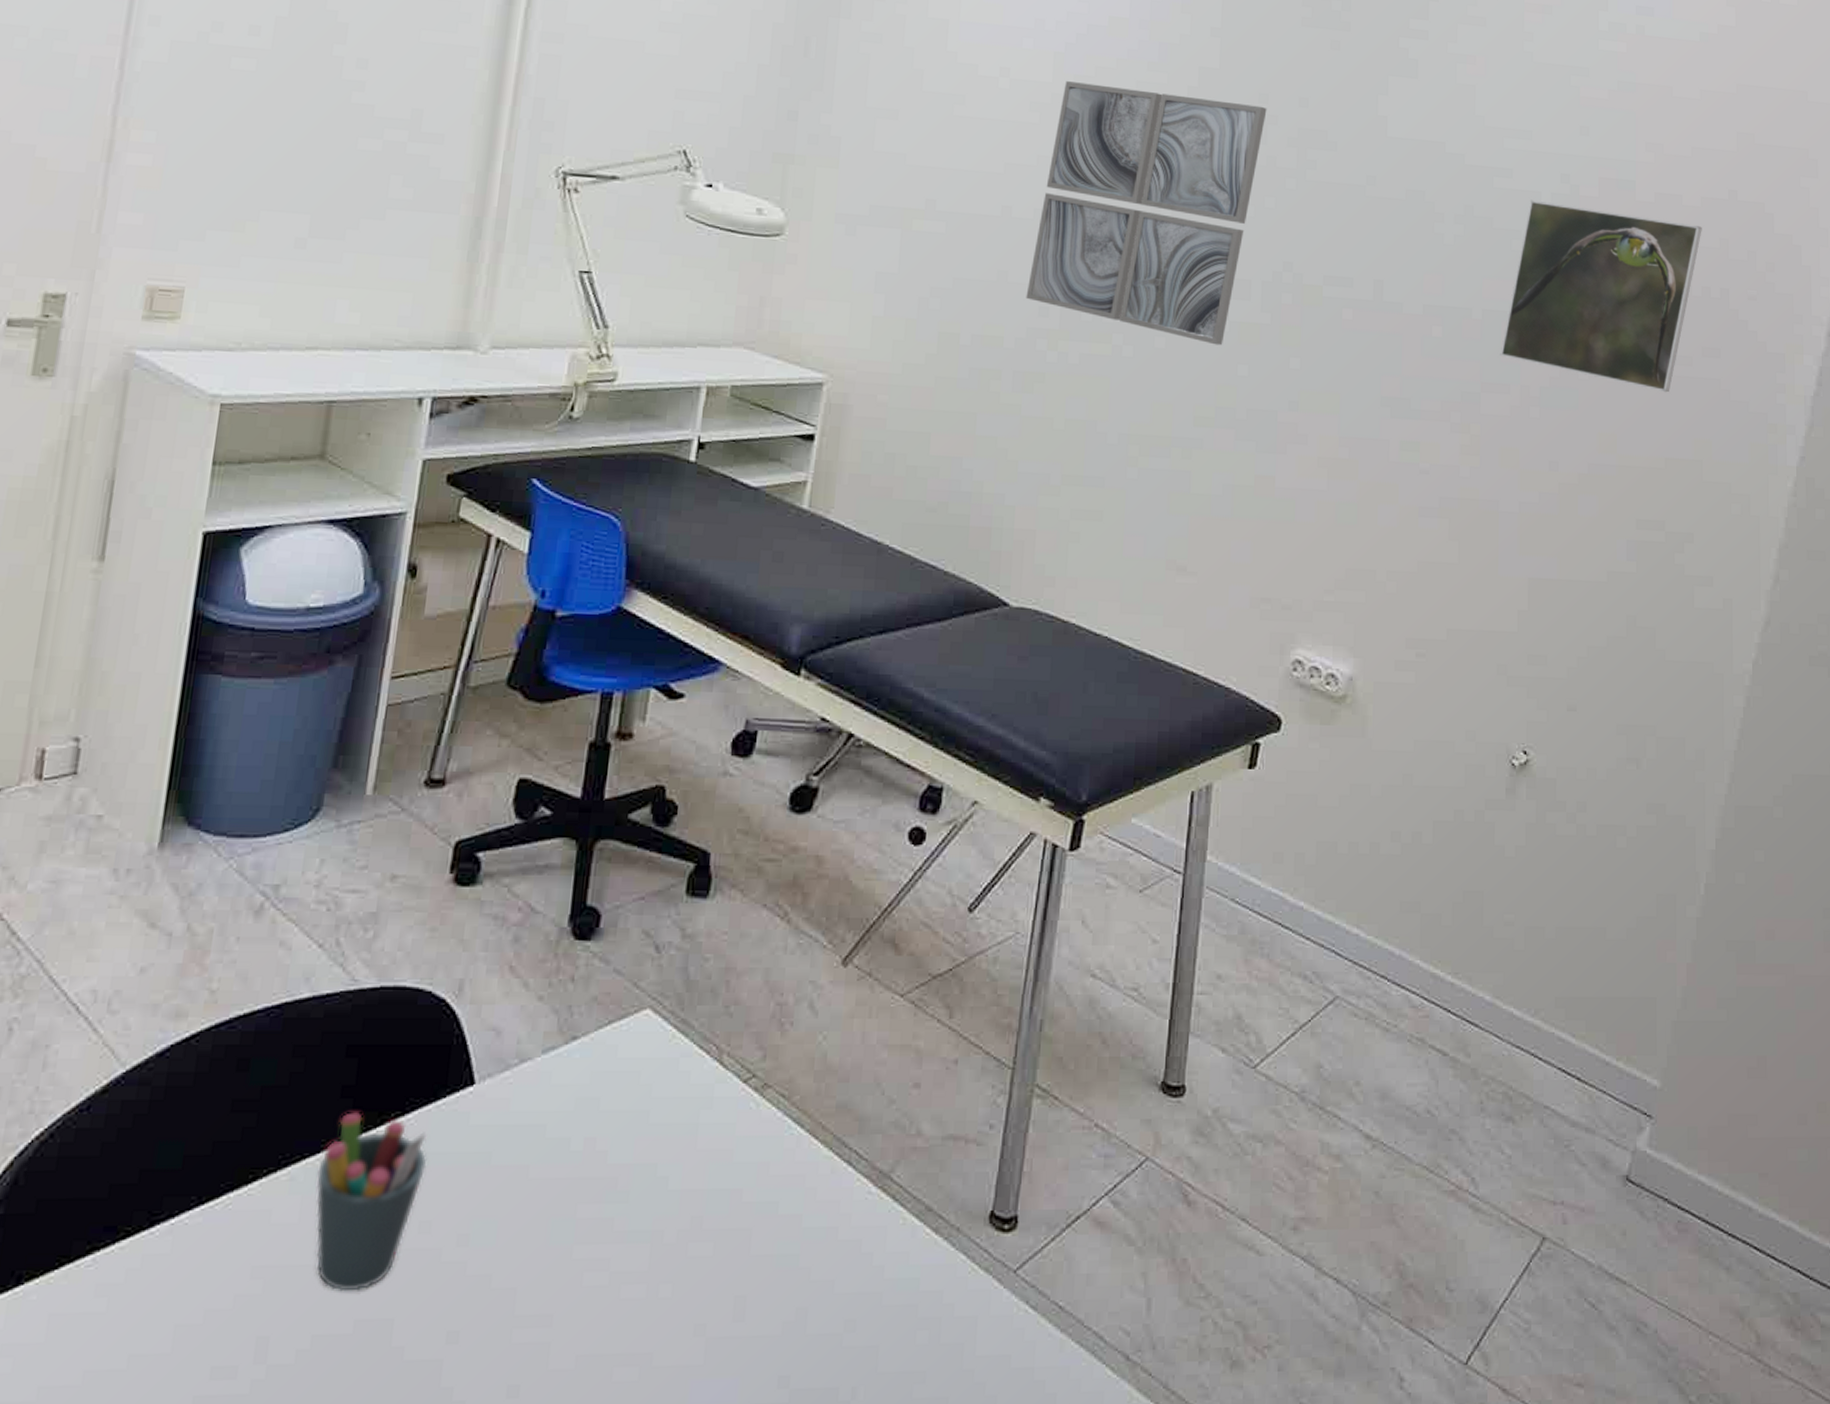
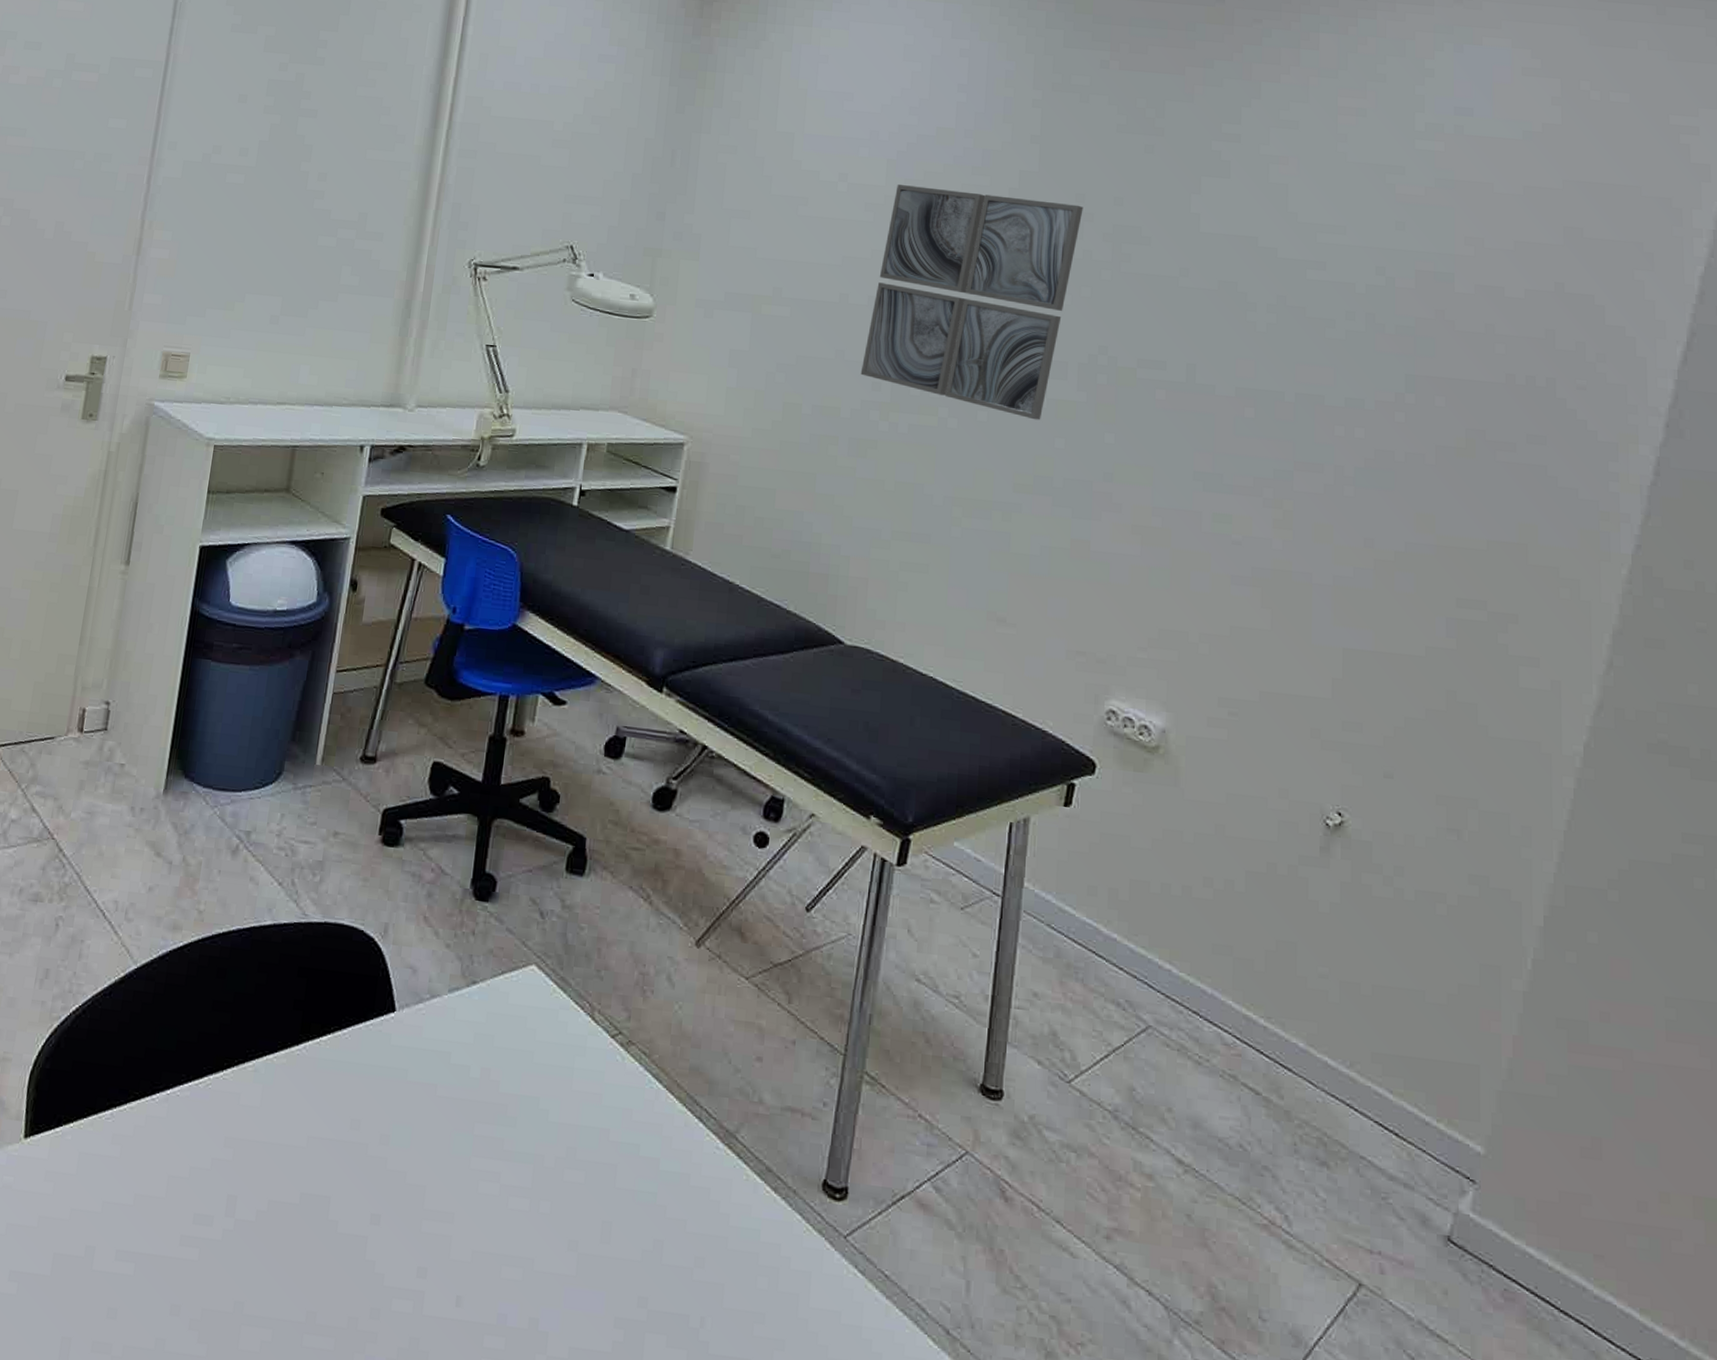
pen holder: present [316,1112,428,1292] -> none [272,1022,358,1170]
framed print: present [1500,199,1702,393] -> none [1313,290,1526,477]

